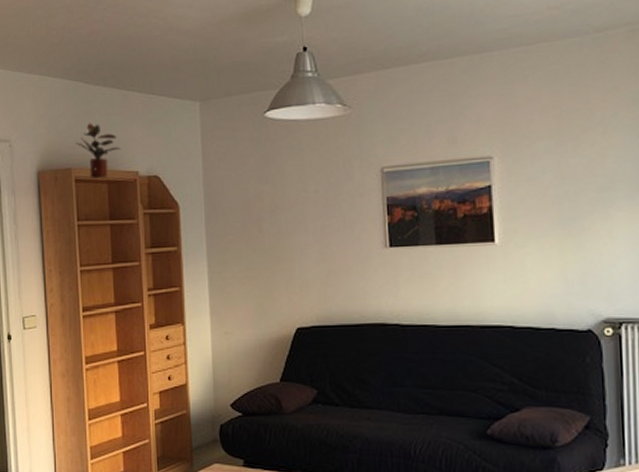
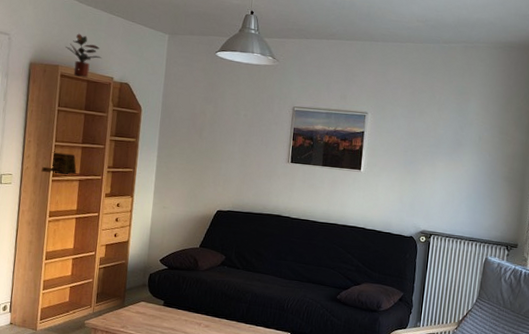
decorative box: none [68,279,111,308] -> present [41,152,77,174]

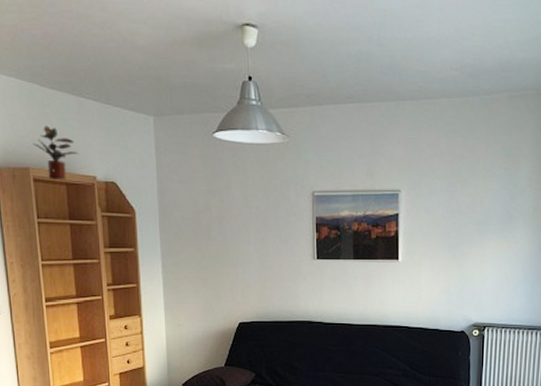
decorative box: present [41,152,77,174] -> none [31,273,73,298]

